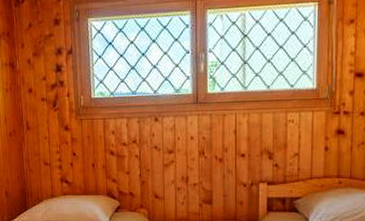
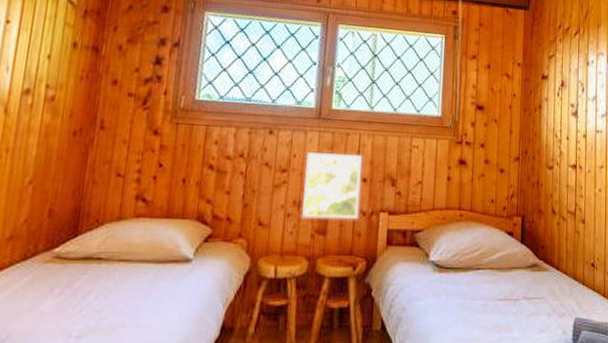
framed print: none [189,133,240,191] -> present [302,152,363,220]

